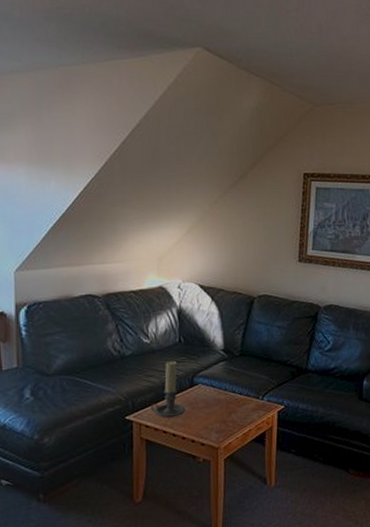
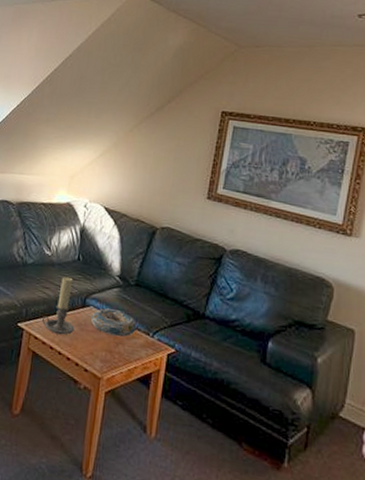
decorative bowl: none [201,382,247,407] -> present [91,308,137,337]

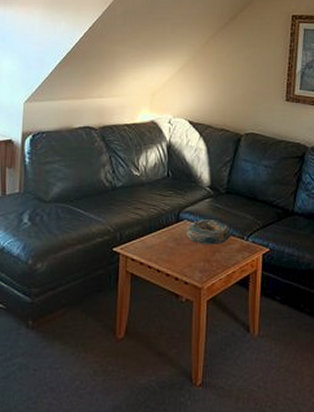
candle holder: present [42,276,75,335] -> none [138,194,171,253]

